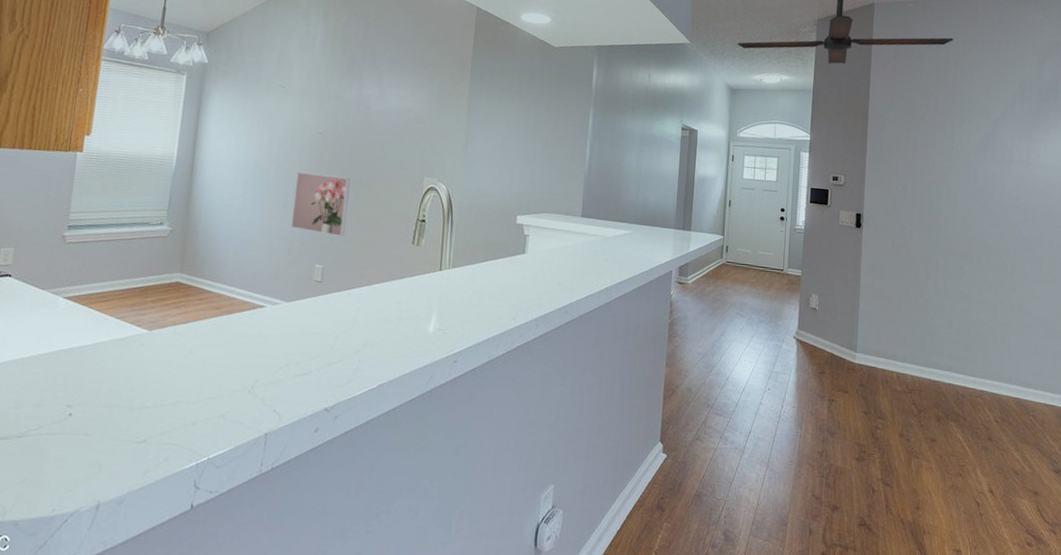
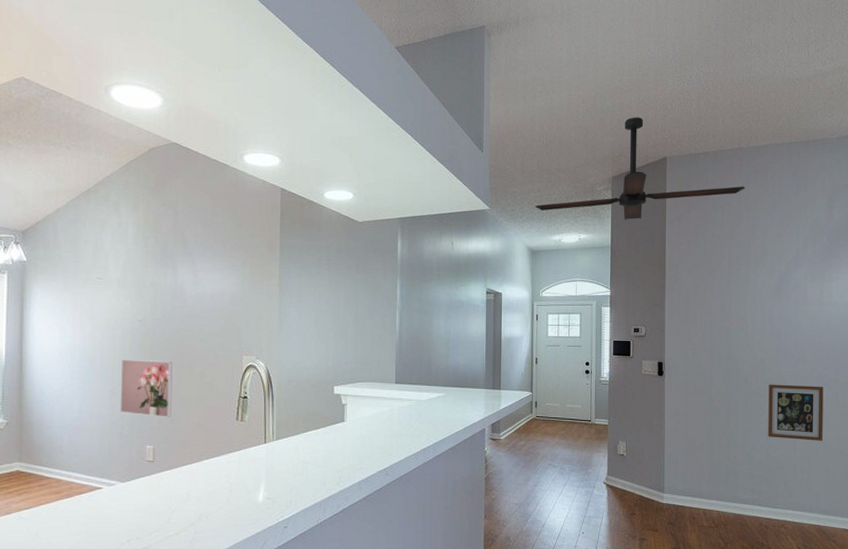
picture frame: none [968,244,1028,308] -> present [768,384,824,441]

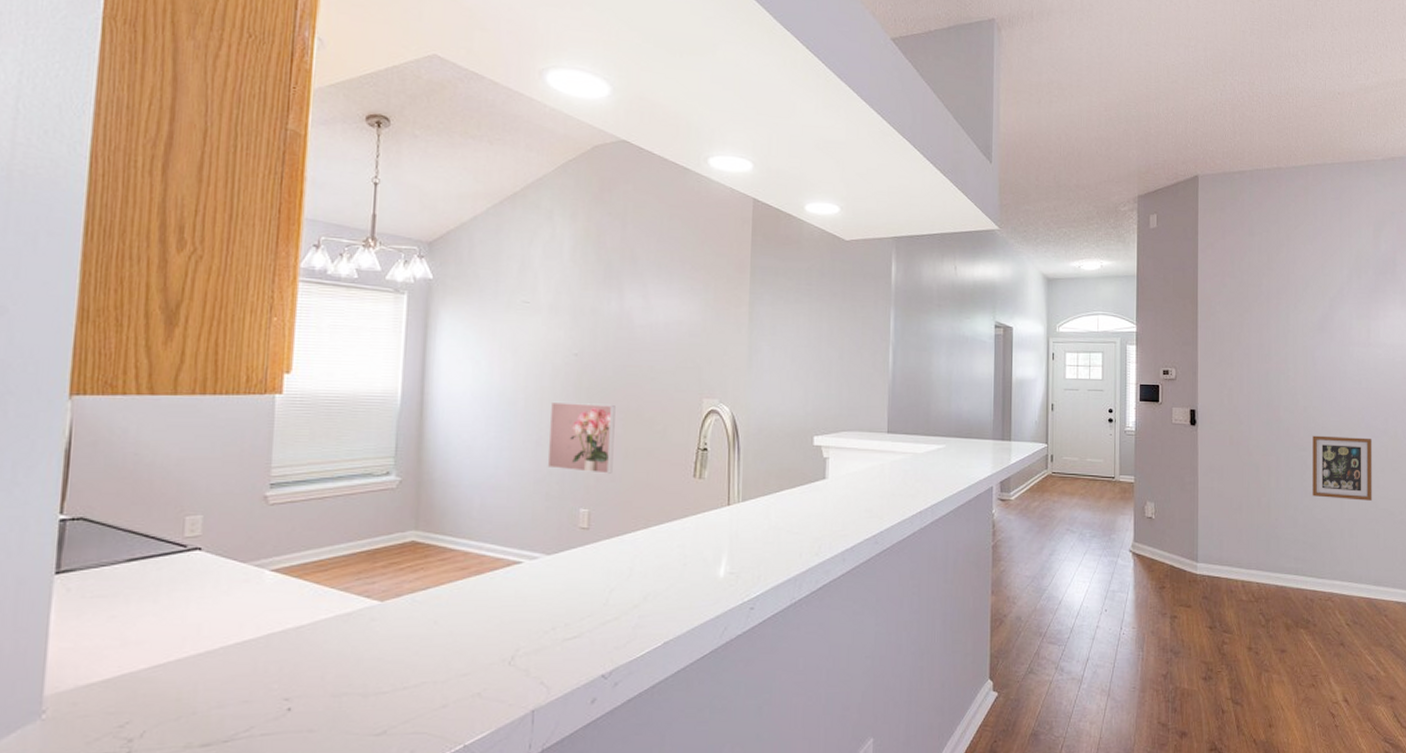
ceiling fan: present [535,117,745,220] -> none [1051,129,1284,246]

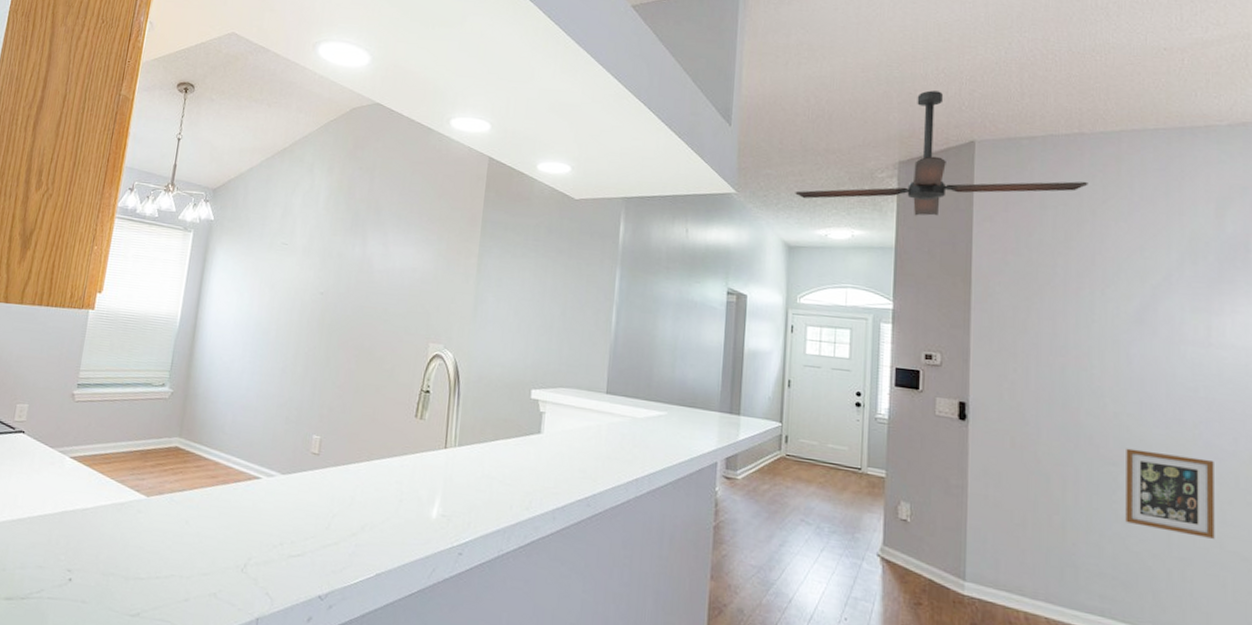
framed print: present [547,401,616,474] -> none [289,334,352,406]
ceiling fan: none [1051,129,1284,246] -> present [795,90,1088,216]

